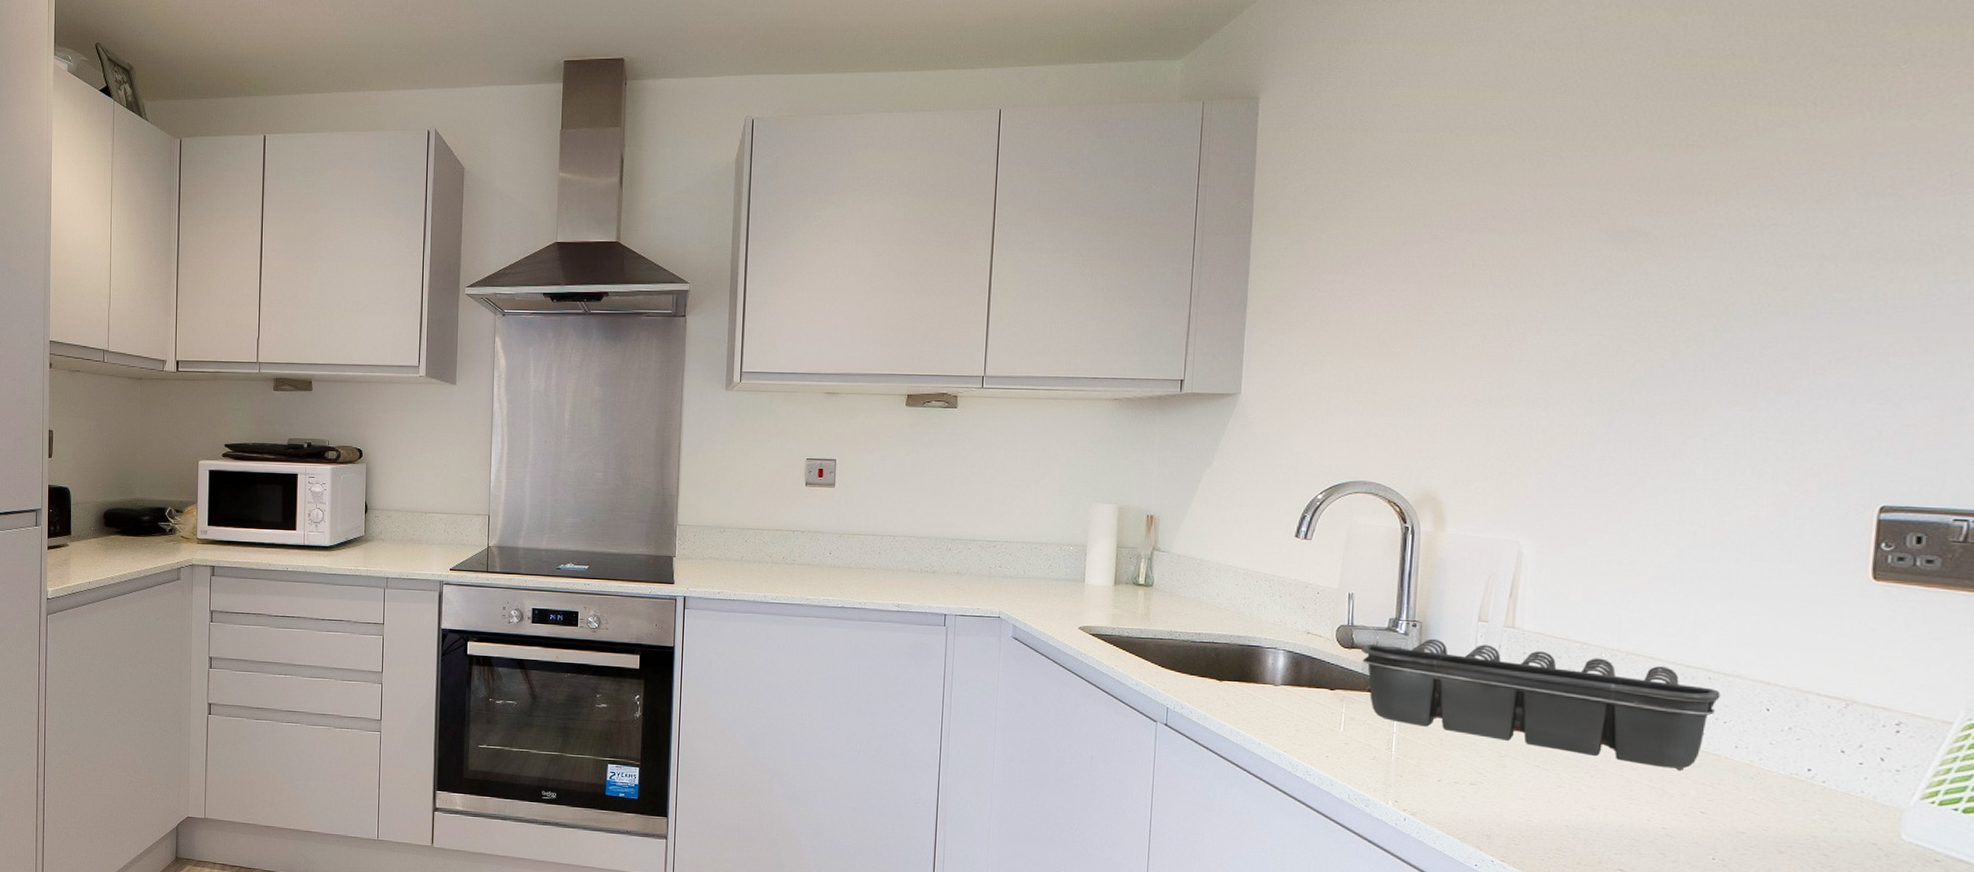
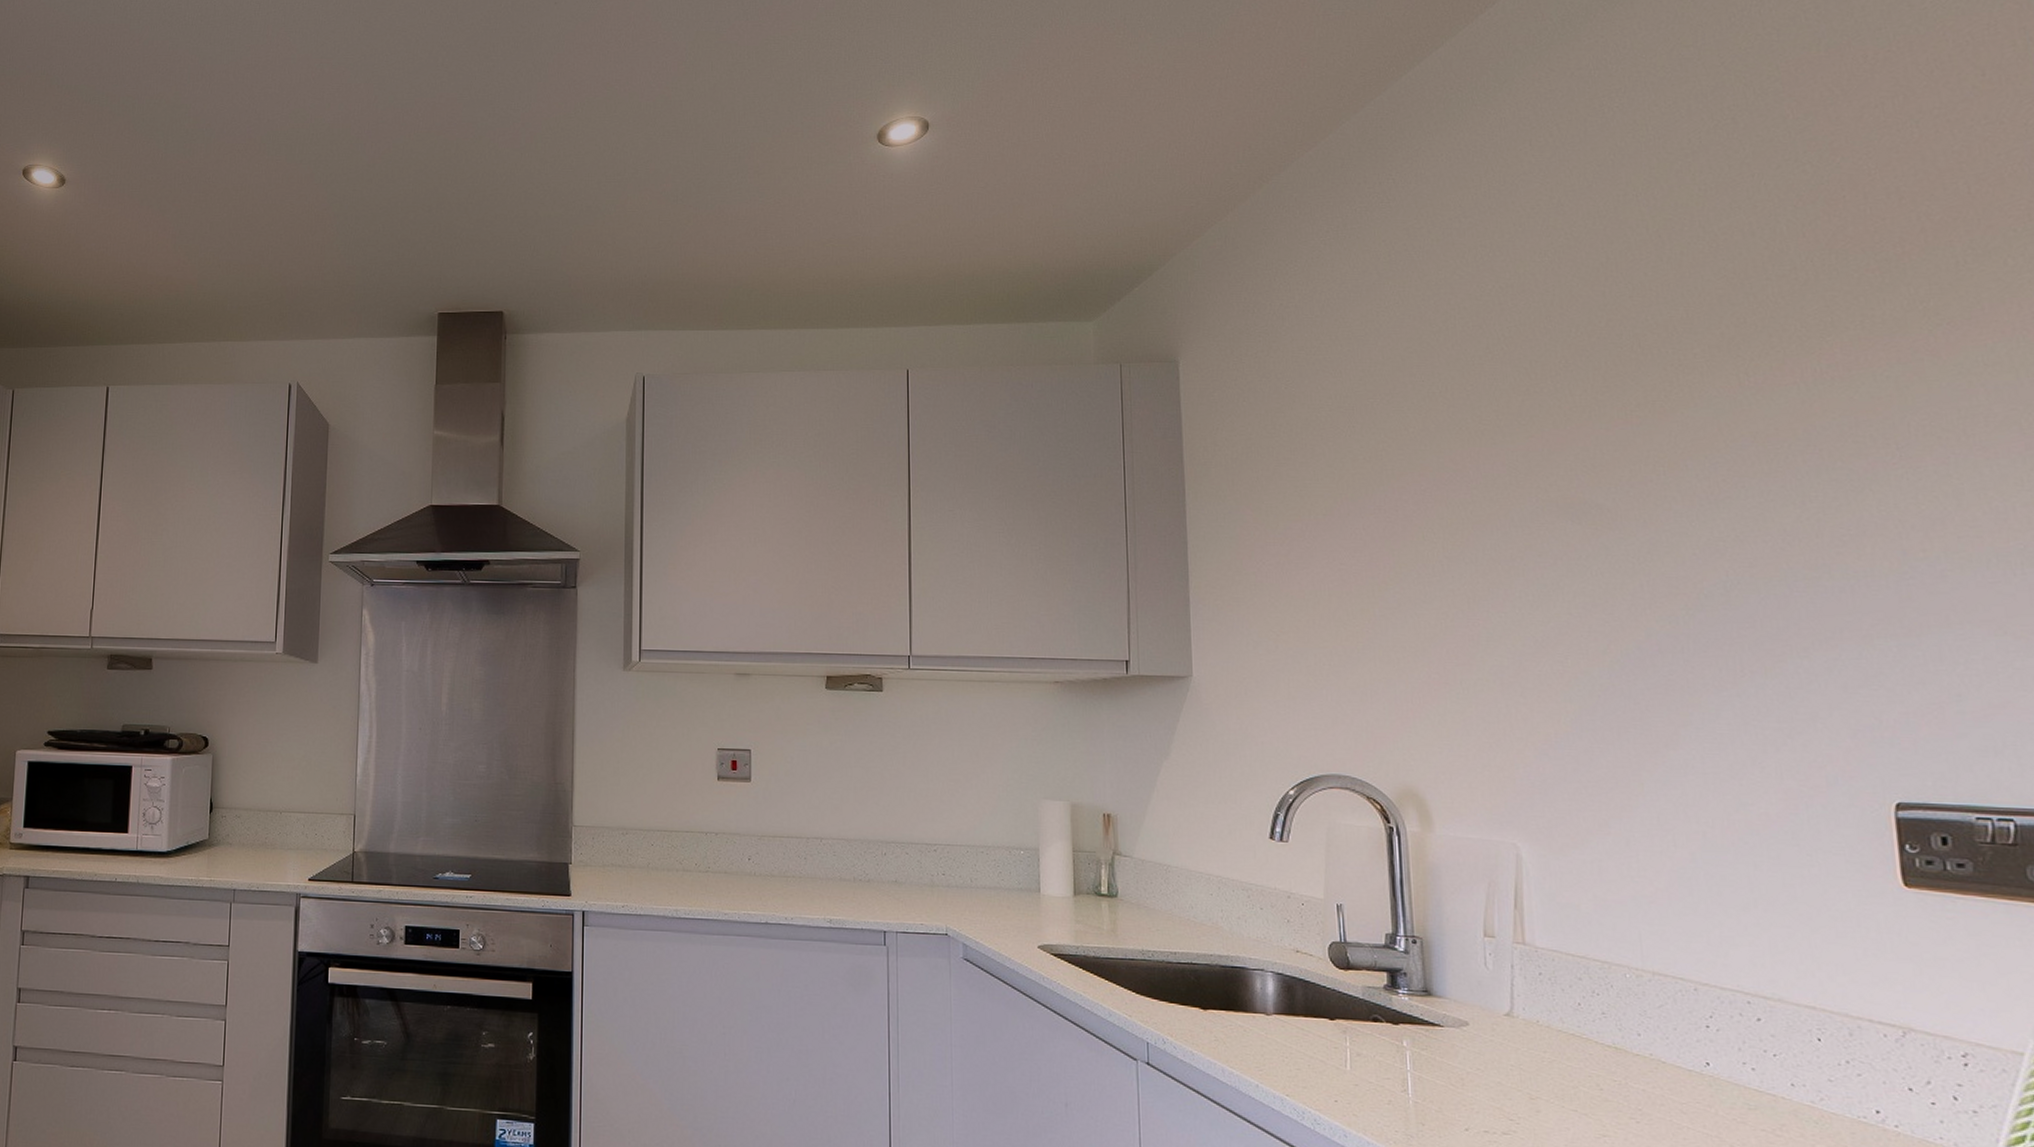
dish rack: present [1360,638,1721,771] -> none [1357,957,1764,1115]

